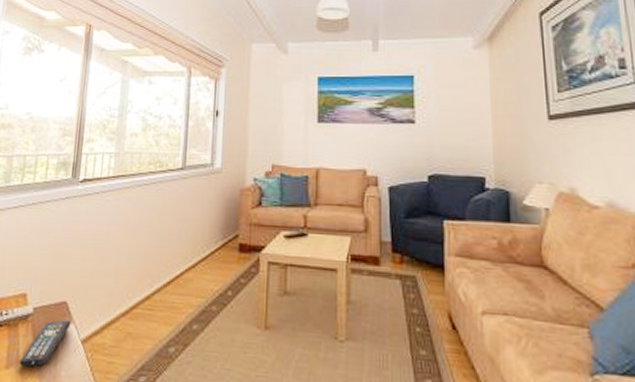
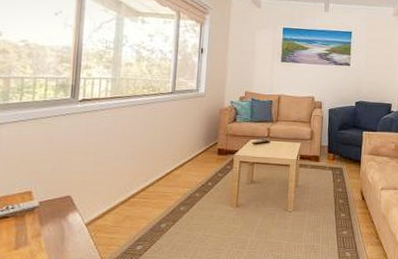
remote control: present [19,320,71,367] -> none [28,210,75,247]

